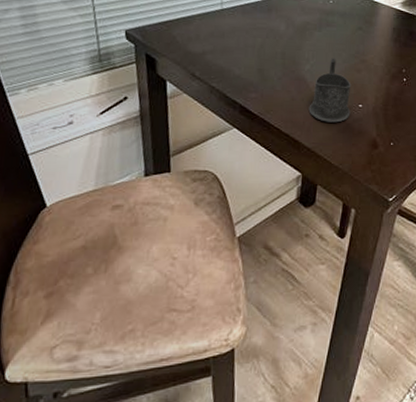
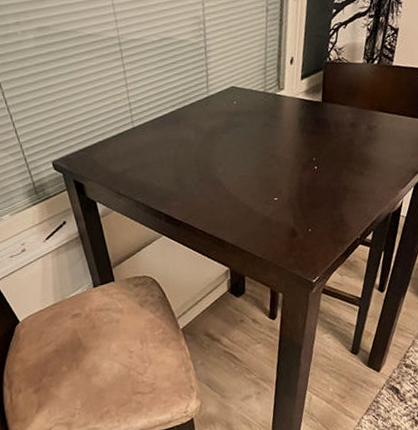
mug: present [308,58,351,123] -> none [227,157,268,219]

